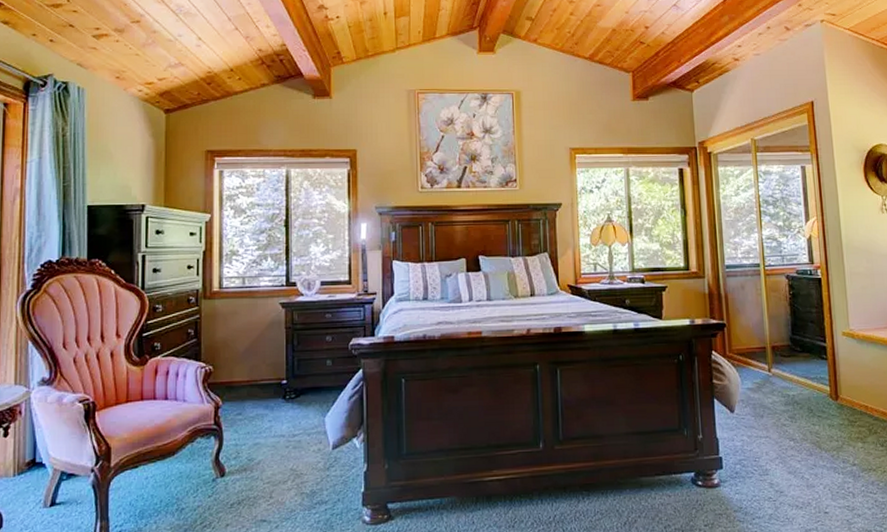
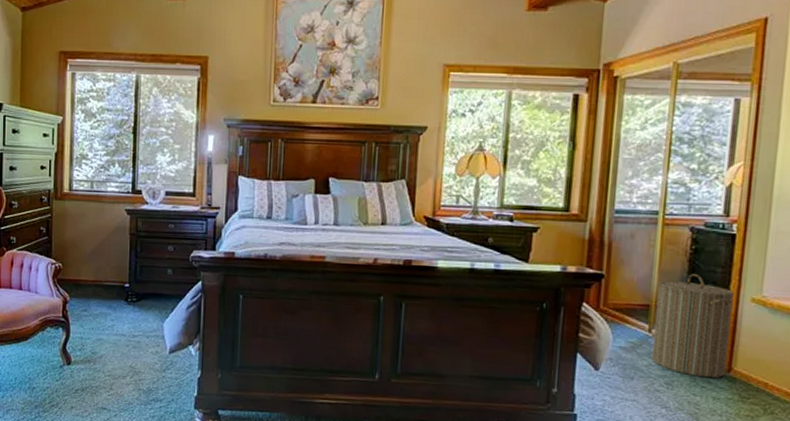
laundry hamper: none [769,316,835,408] -> present [652,274,735,379]

